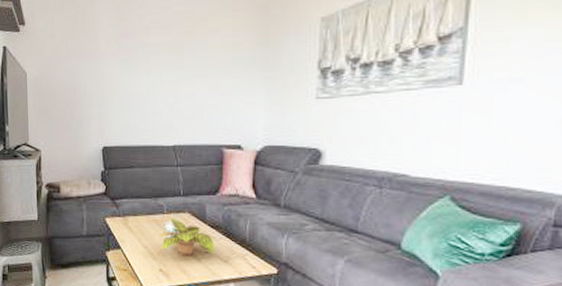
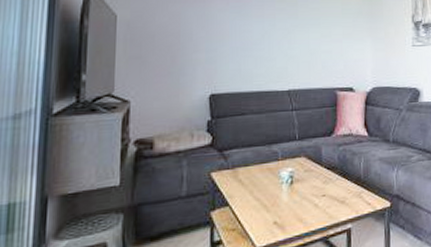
plant: present [158,217,214,256] -> none [272,163,331,204]

